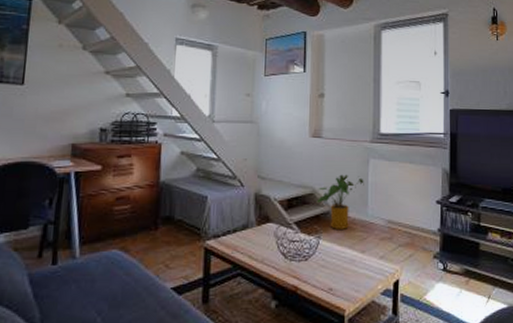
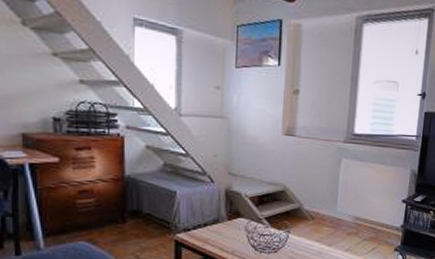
house plant: present [316,174,364,229] -> none [287,173,335,225]

